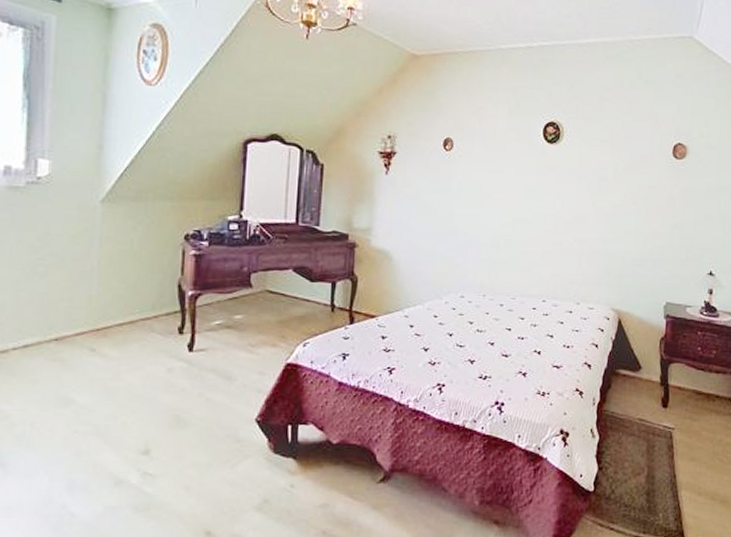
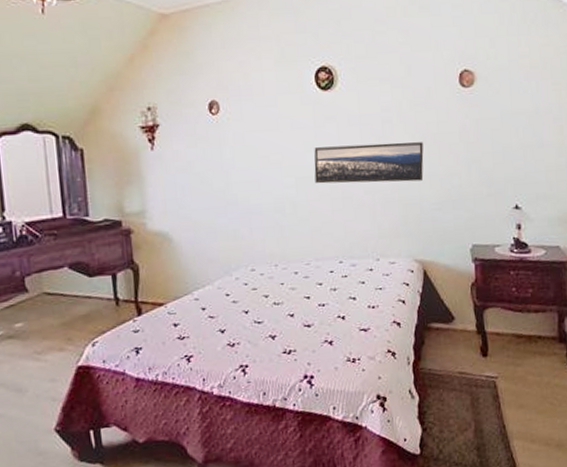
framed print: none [530,193,633,237] -> present [314,142,424,184]

